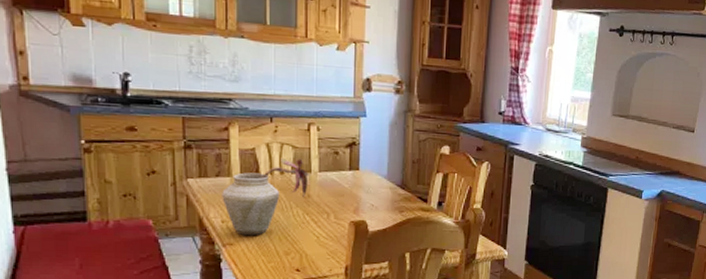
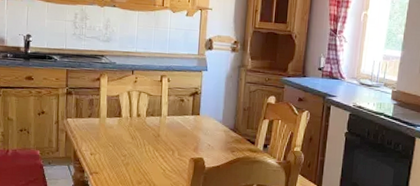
vase: present [222,158,310,236] -> none [92,104,161,167]

